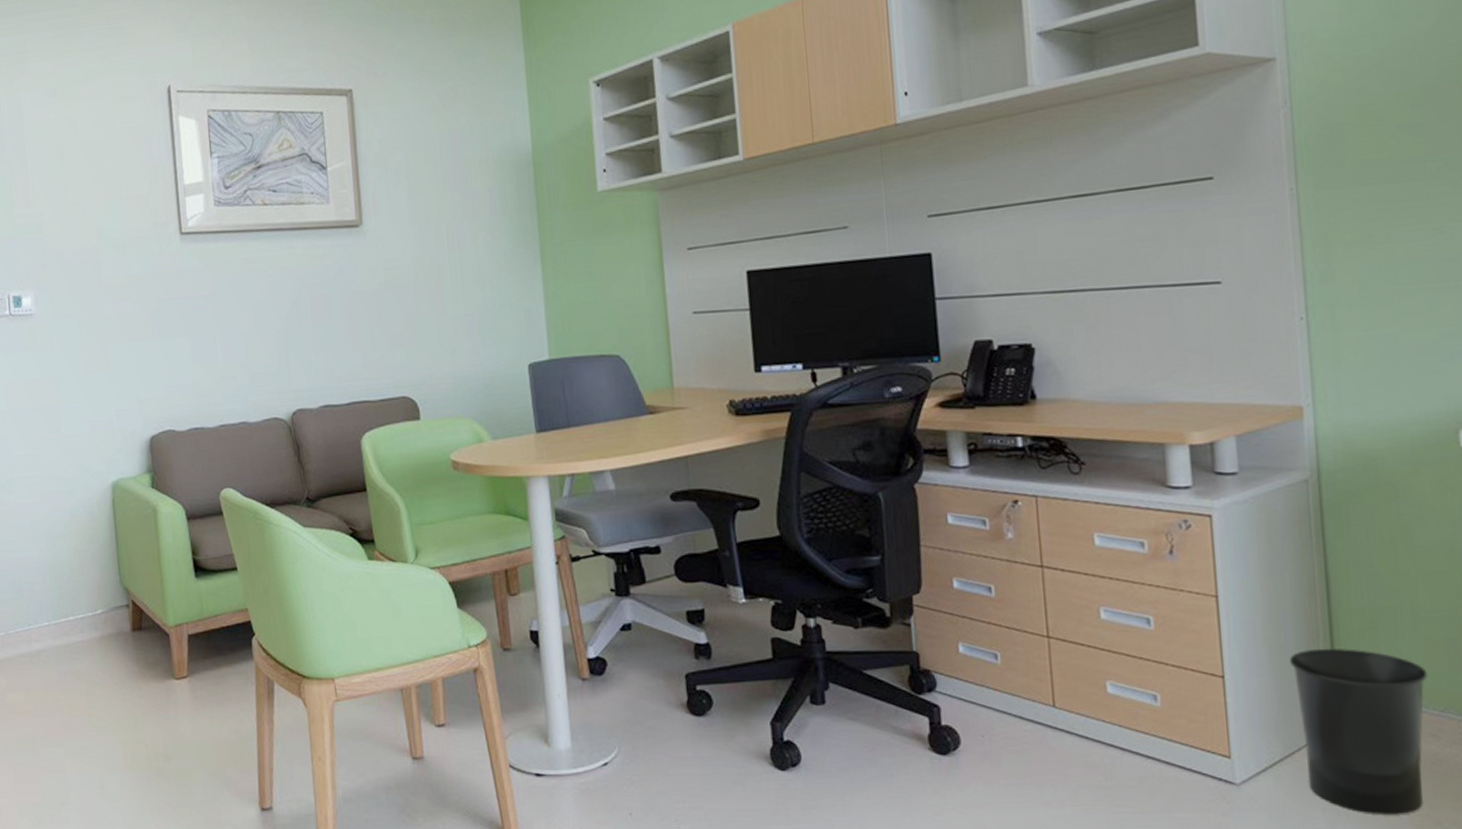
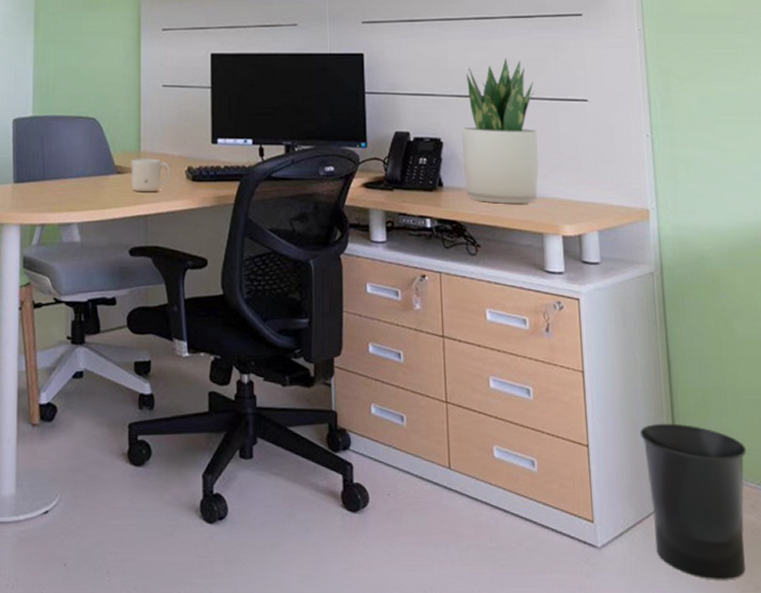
mug: none [664,394,711,432] -> present [131,158,171,193]
planter: none [1058,240,1158,414] -> present [462,58,539,204]

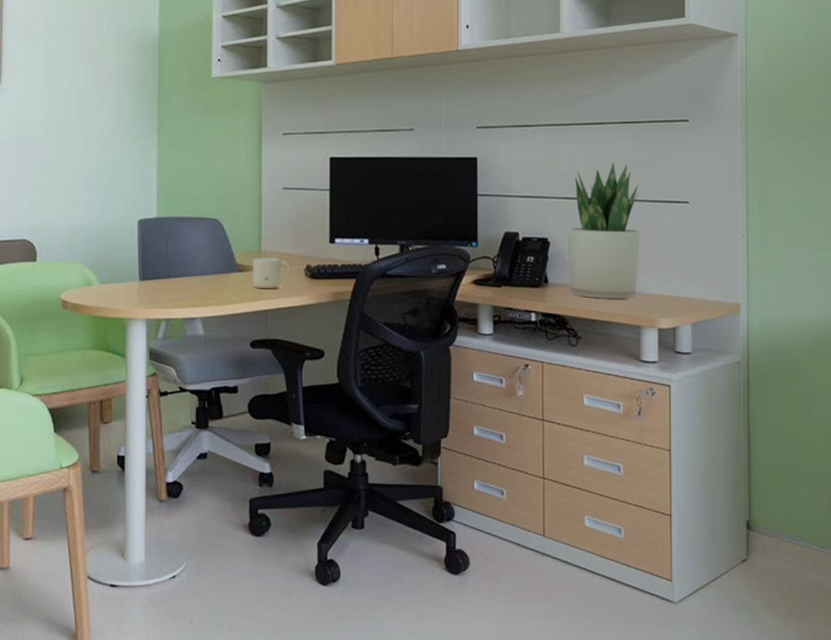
waste bin: present [639,423,747,579] -> none [718,495,814,628]

